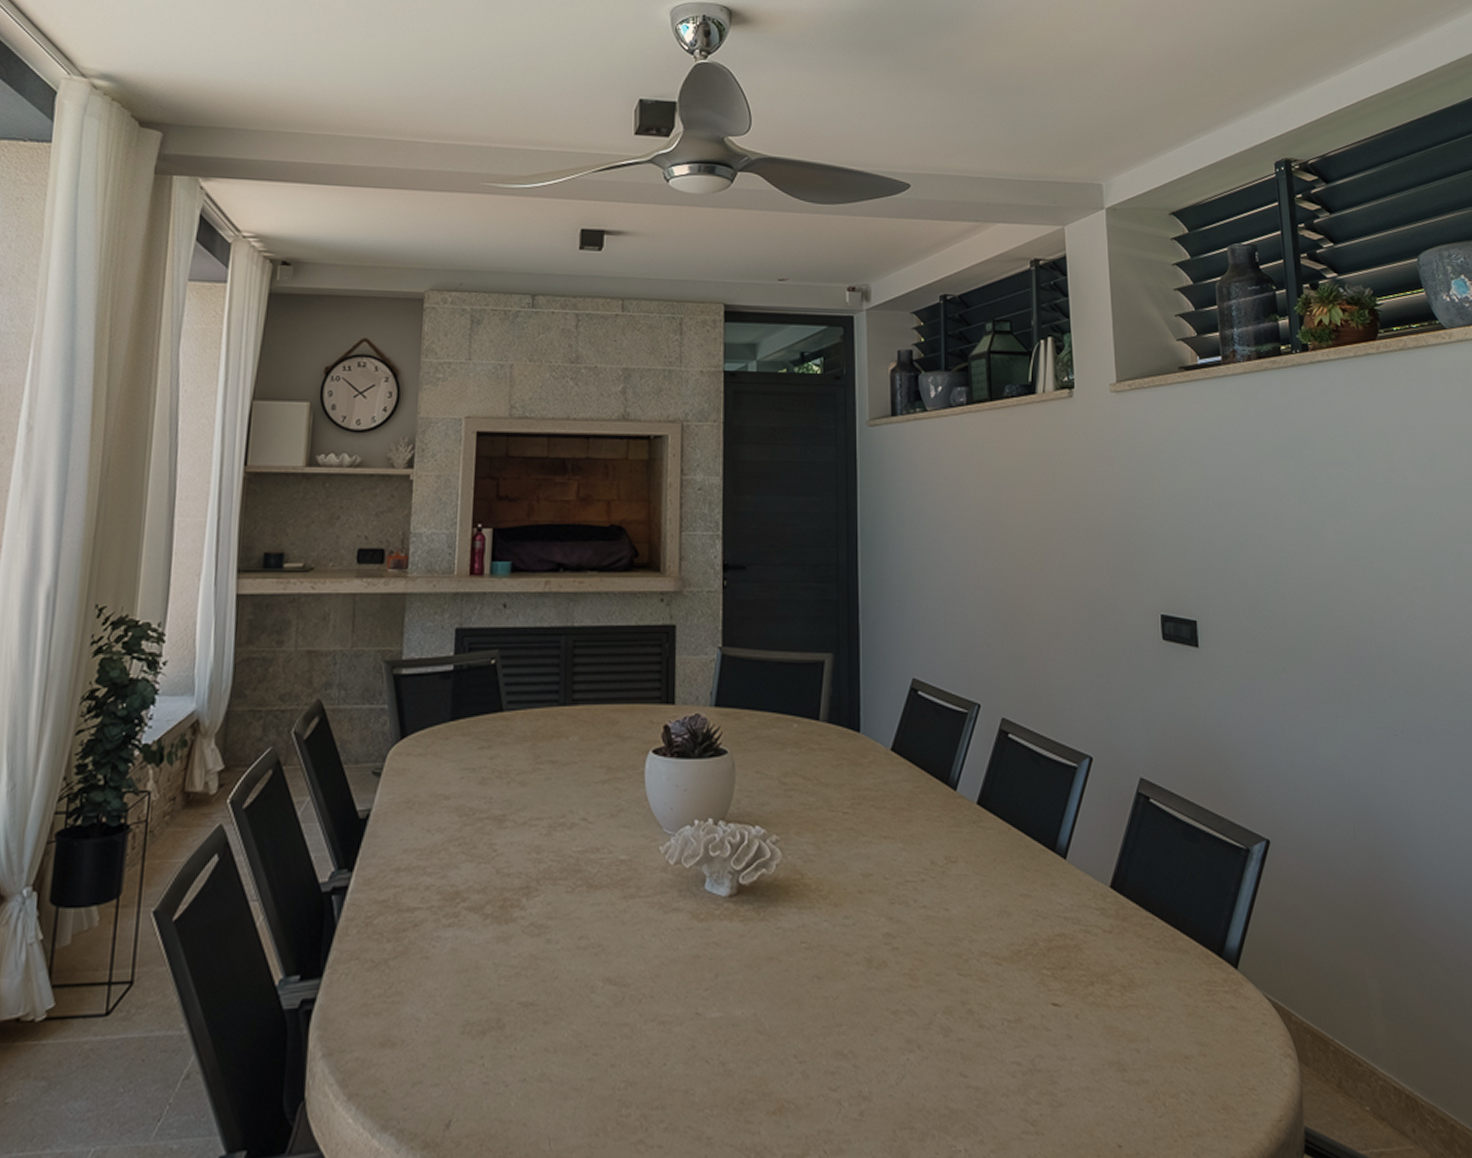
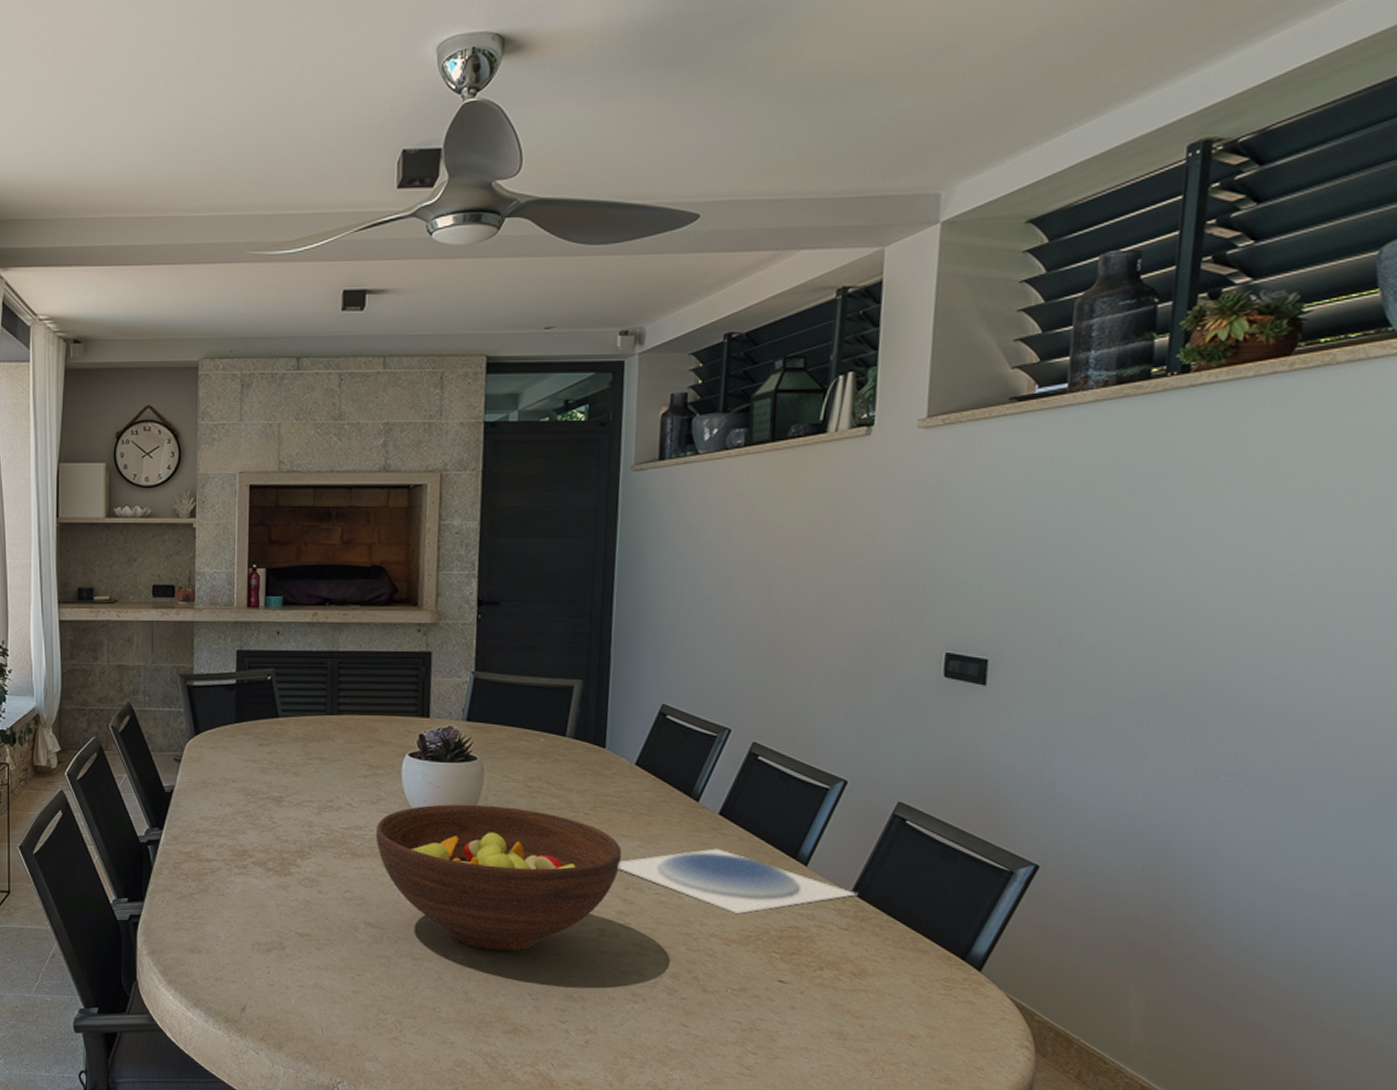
fruit bowl: none [615,809,884,1001] -> present [375,804,622,952]
plate: none [881,845,1116,924] -> present [617,848,858,914]

